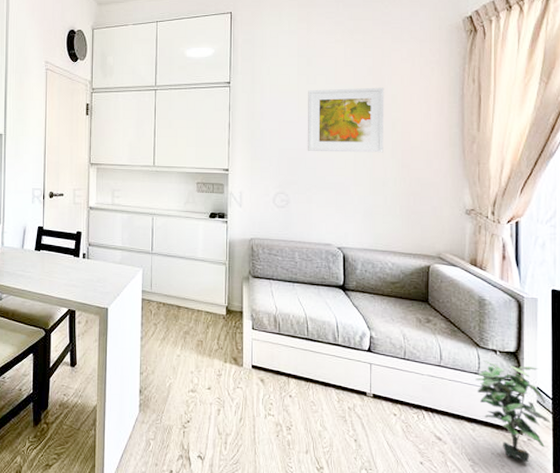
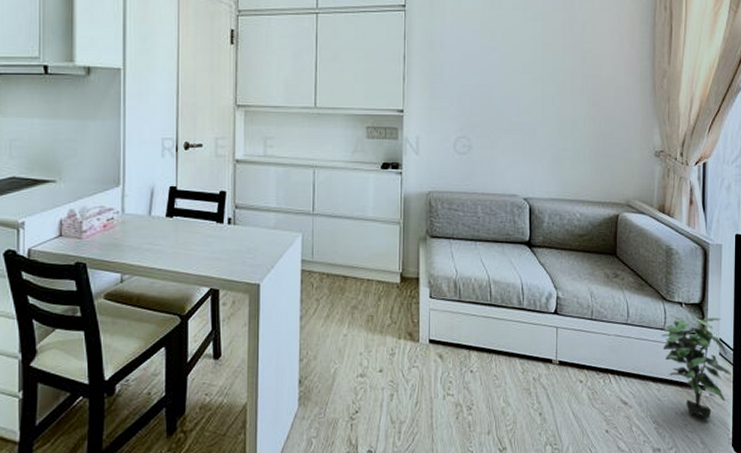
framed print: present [307,87,384,153] -> none [491,14,575,89]

